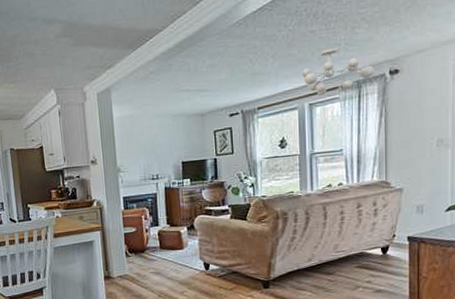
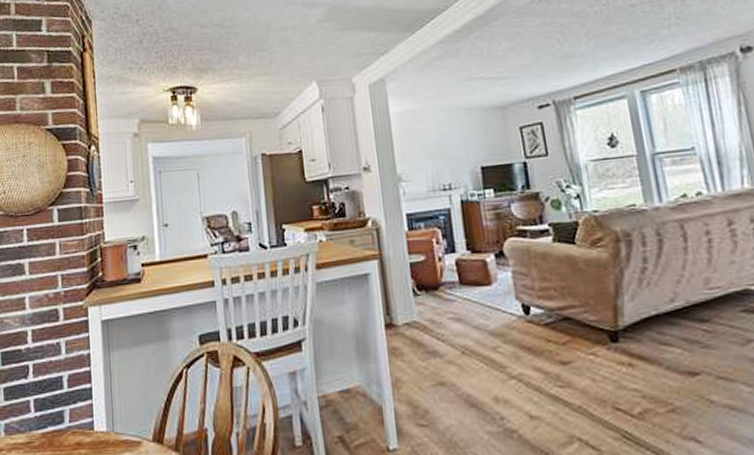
ceiling light fixture: present [302,48,374,95] -> none [625,23,720,80]

